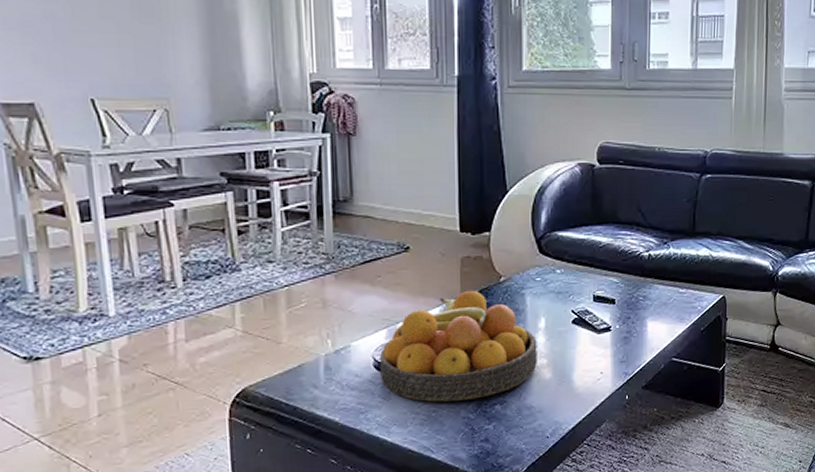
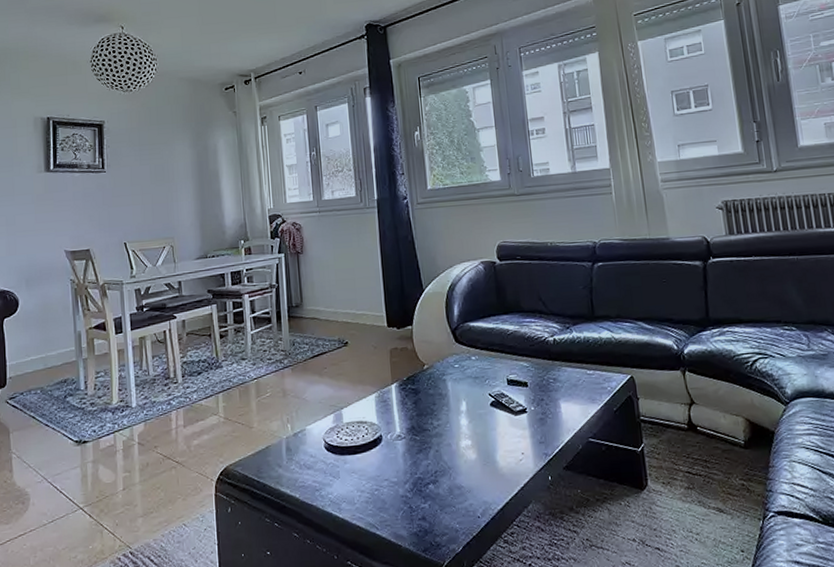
fruit bowl: present [380,290,537,402] -> none [329,377,463,481]

